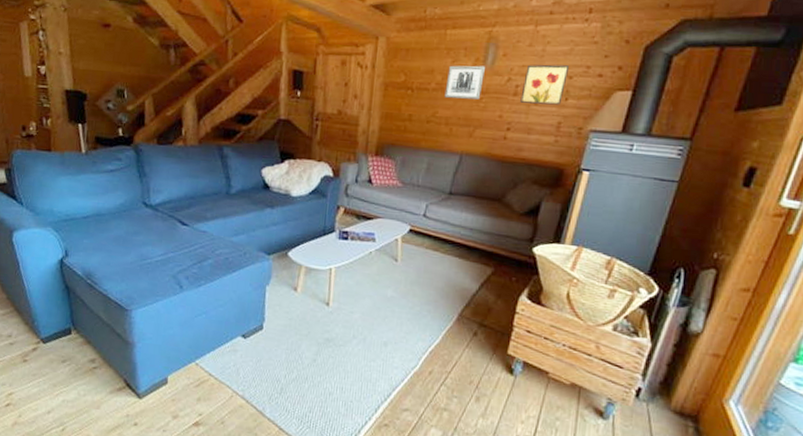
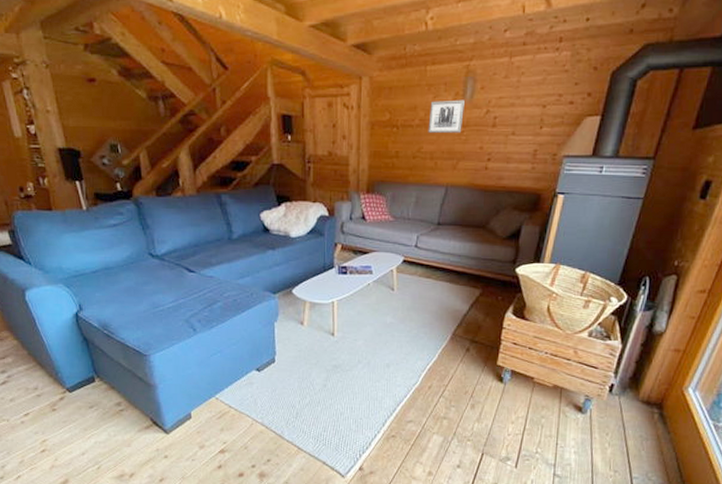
wall art: present [520,64,570,105] -> none [499,95,543,134]

